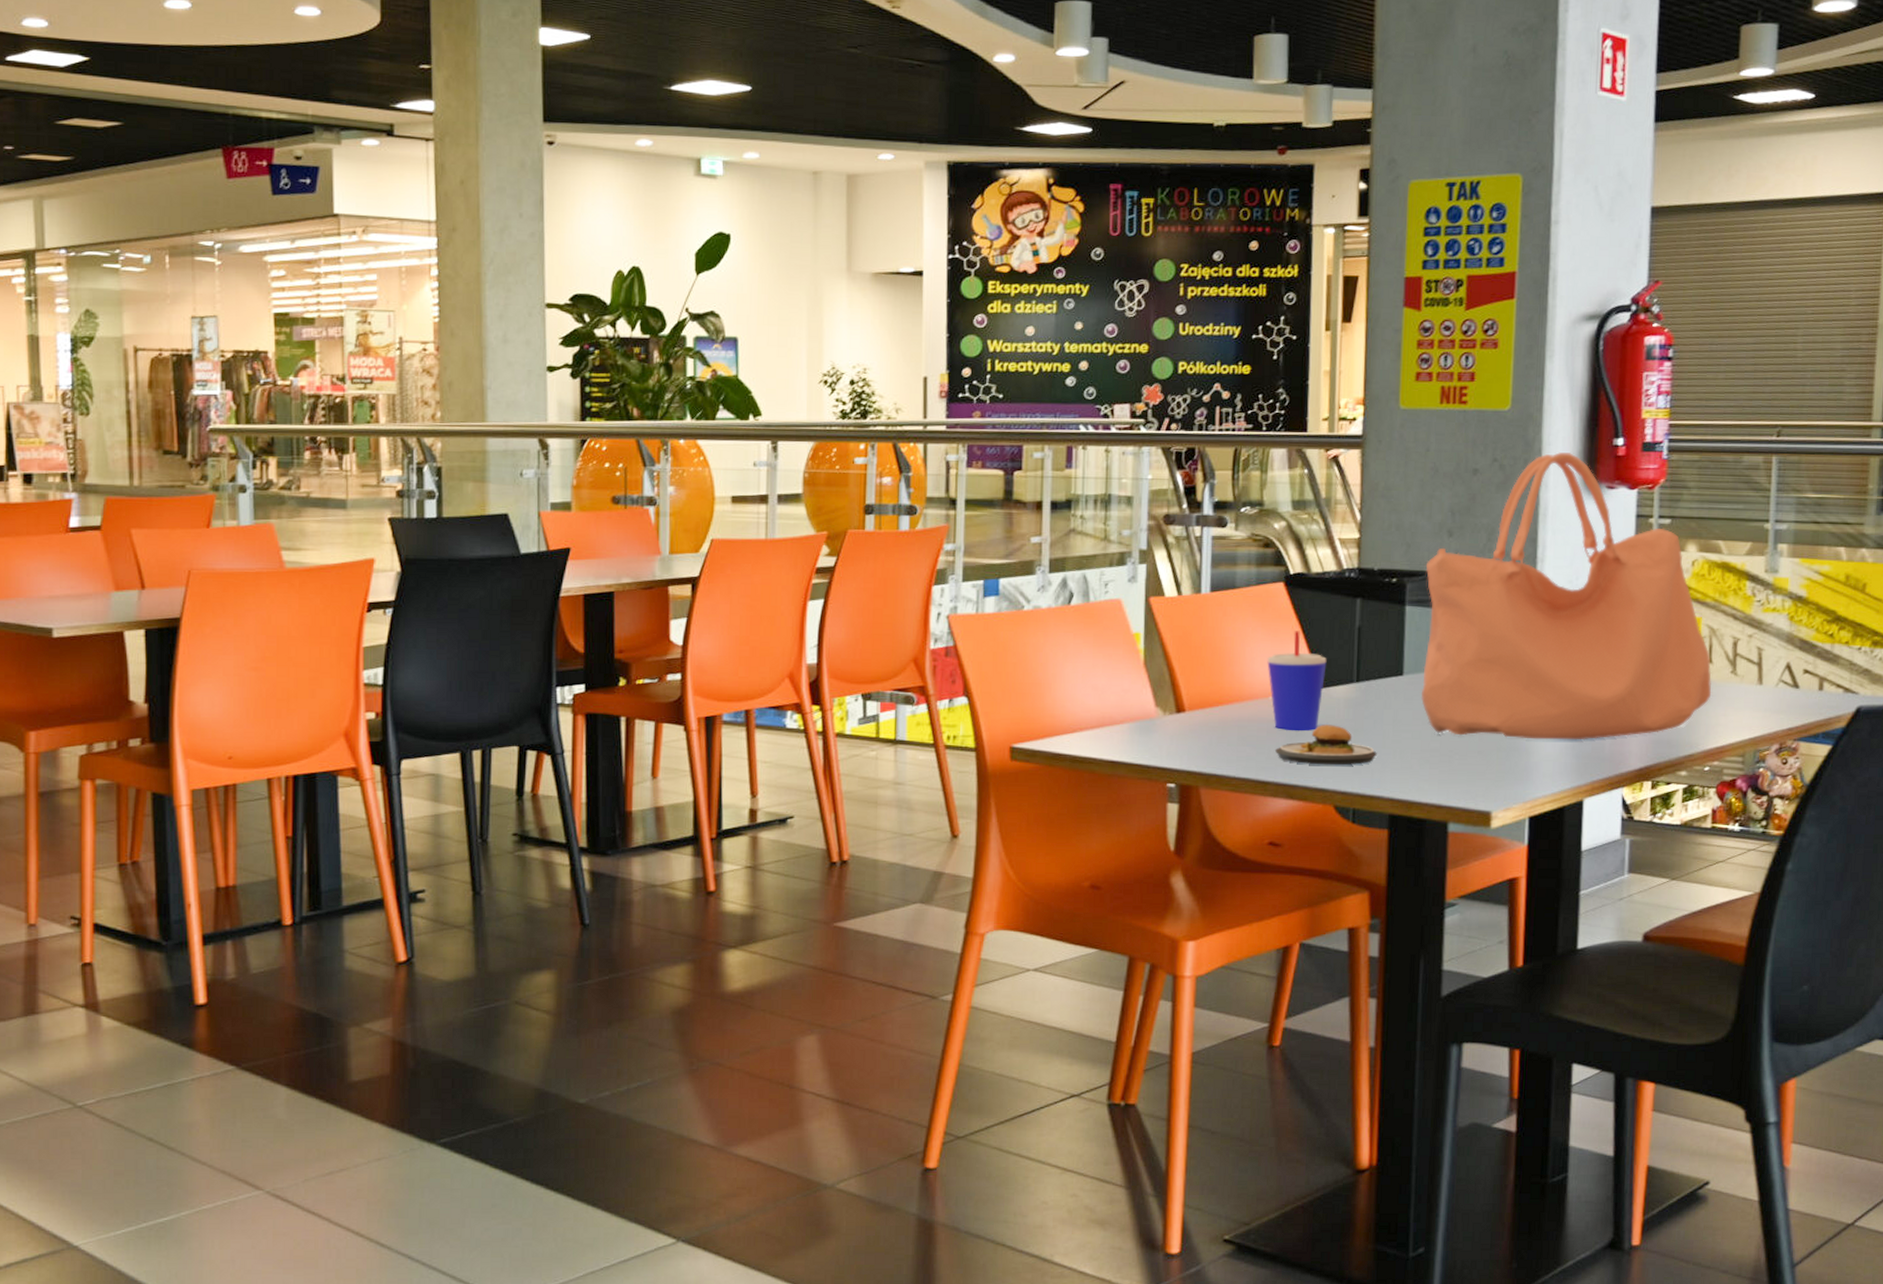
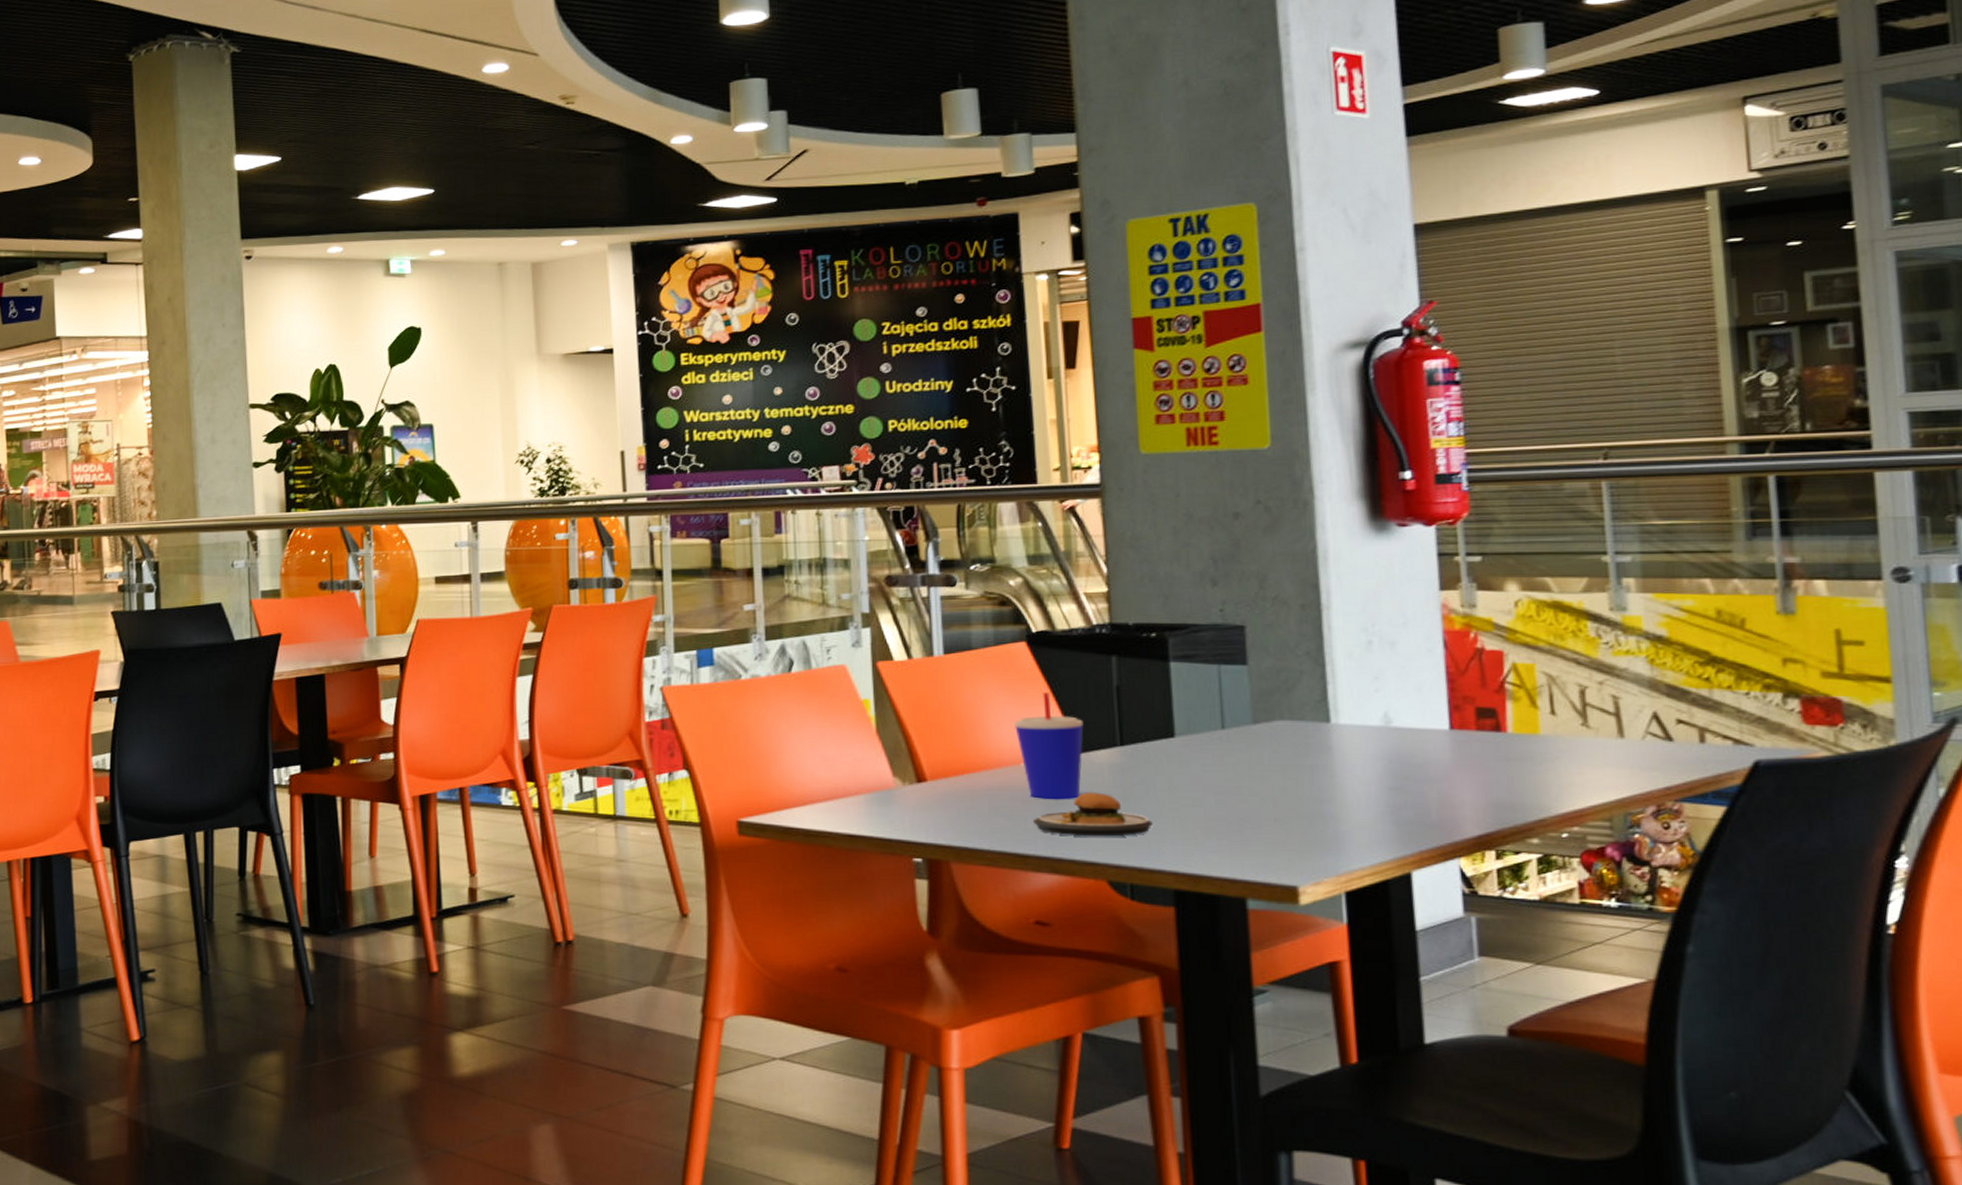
handbag: present [1420,452,1712,740] -> none [1188,490,1560,805]

